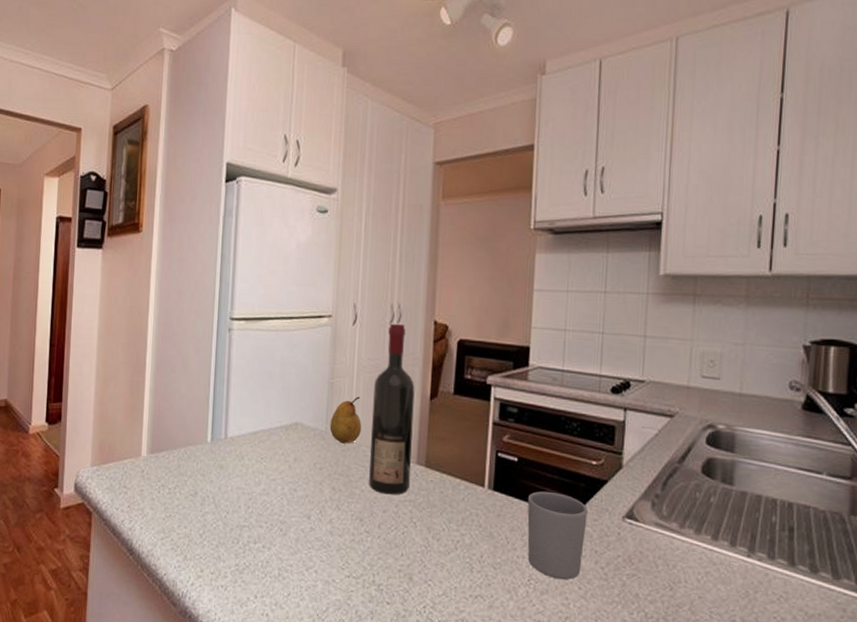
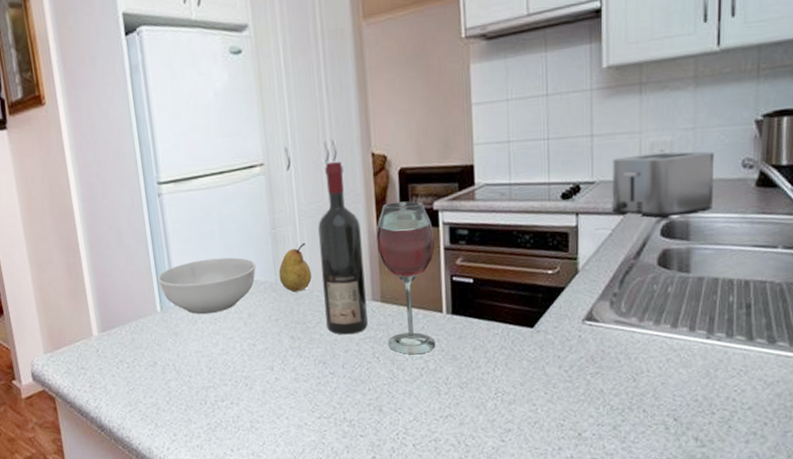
bowl: none [213,397,310,452] -> present [156,257,257,315]
wineglass: none [426,370,485,527] -> present [376,201,436,355]
mug: present [527,491,588,580] -> none [487,306,548,388]
toaster: none [660,361,762,427] -> present [612,151,714,218]

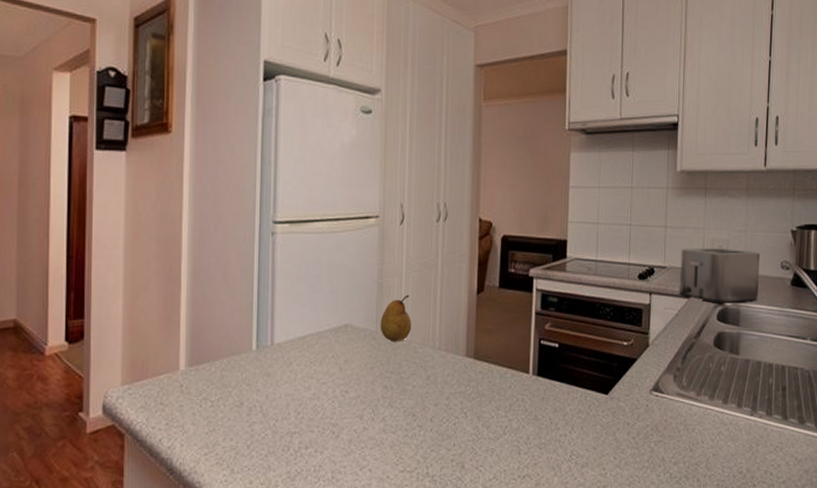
bowl: present [156,257,257,315] -> none [257,301,360,357]
wine bottle: present [317,161,368,335] -> none [420,222,462,388]
wineglass: present [376,201,436,355] -> none [475,265,528,413]

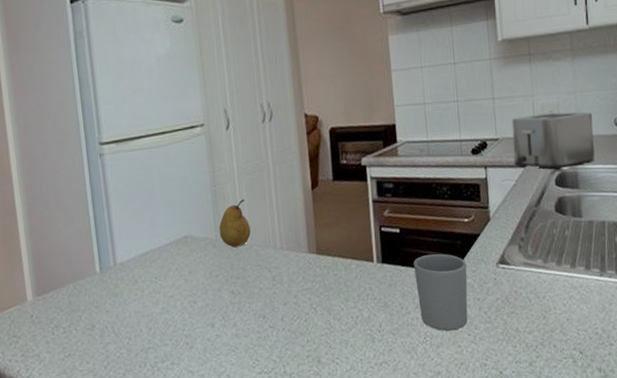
mug: none [568,372,620,452] -> present [414,253,468,331]

